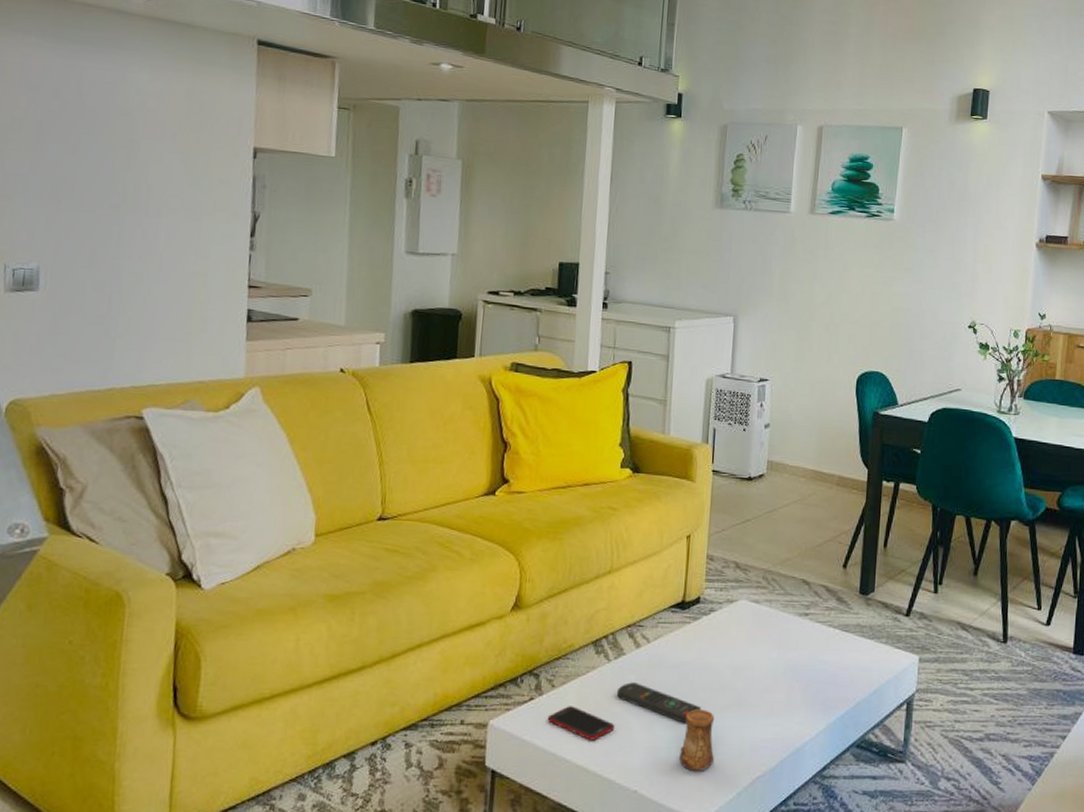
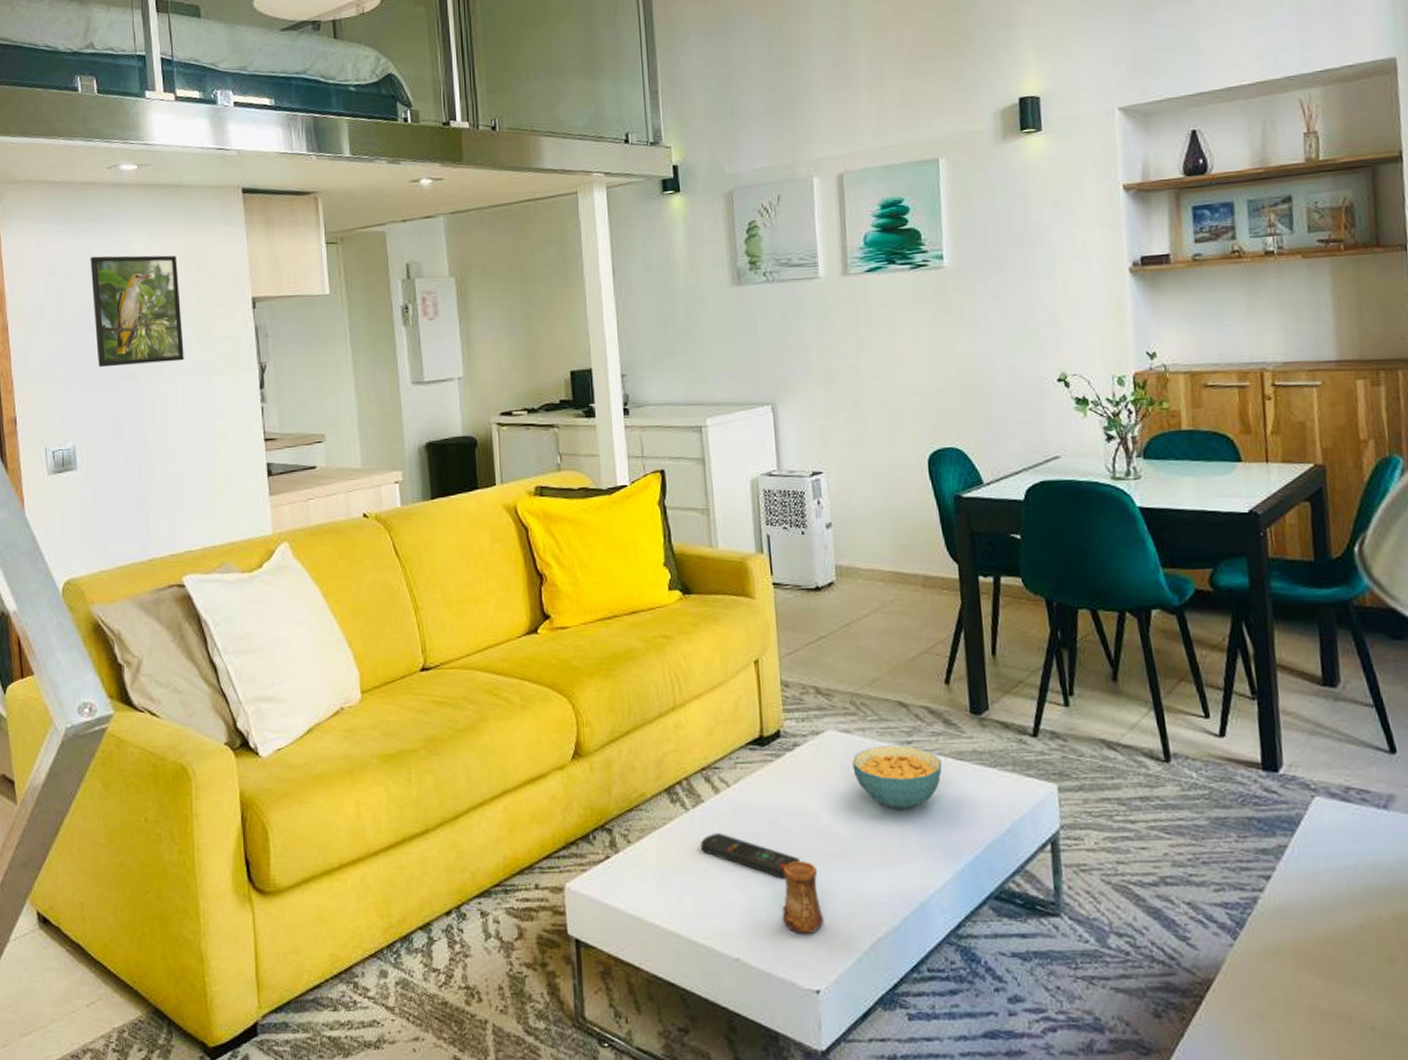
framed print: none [76,79,179,198] -> present [90,255,184,368]
cell phone: present [547,706,615,741] -> none [627,863,704,902]
cereal bowl: none [757,616,831,671] -> present [852,745,942,810]

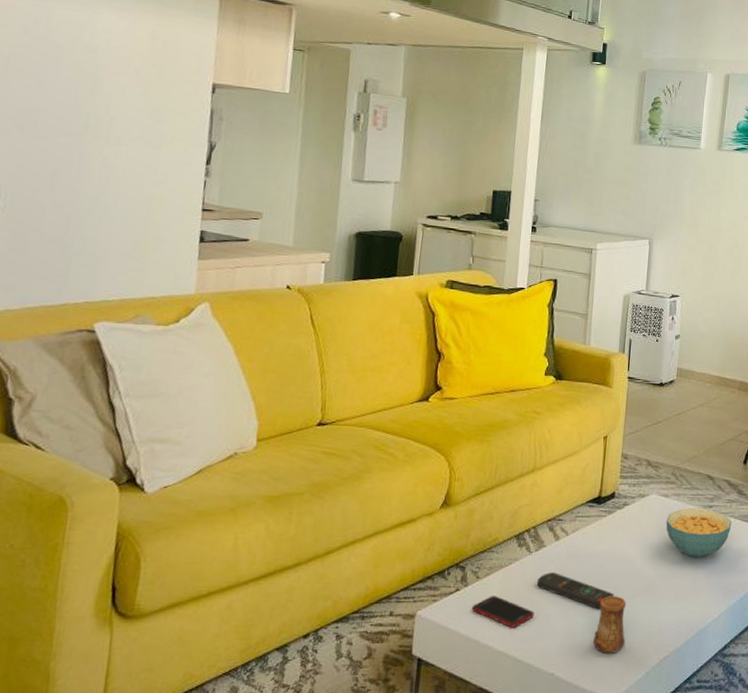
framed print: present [90,255,184,368] -> none [40,18,143,129]
cell phone: none [627,863,704,902] -> present [471,596,535,628]

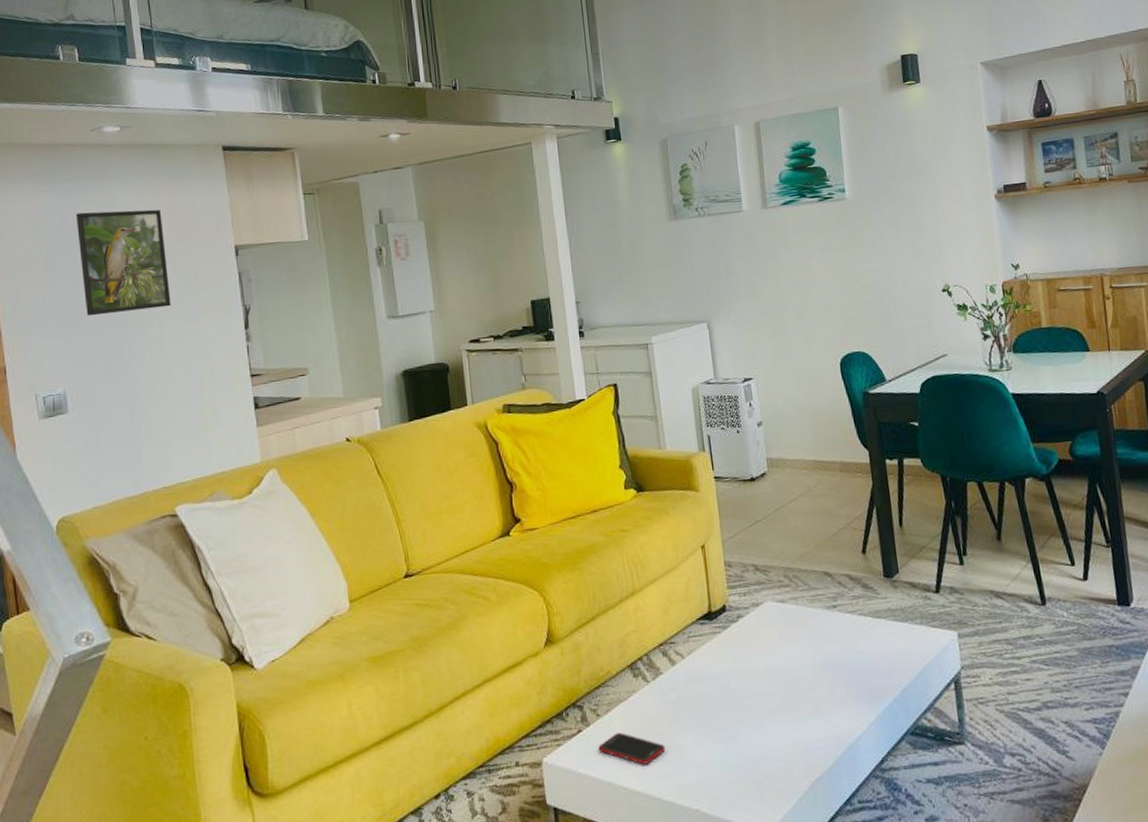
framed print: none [40,18,143,129] -> present [76,209,171,316]
remote control: present [537,572,614,609] -> none [661,700,747,735]
cup: present [593,596,627,653] -> none [733,717,769,782]
cereal bowl: present [666,508,732,558] -> none [788,609,863,666]

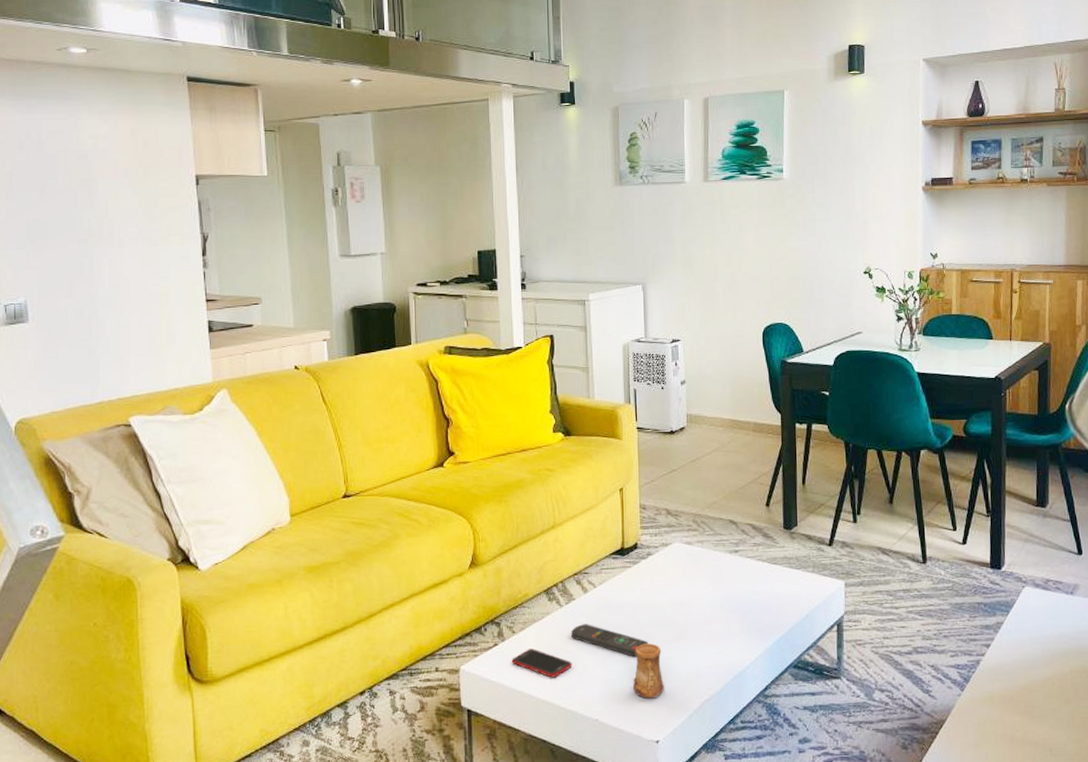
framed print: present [76,209,171,316] -> none [40,130,131,232]
remote control: none [661,700,747,735] -> present [571,624,648,657]
cup: none [733,717,769,782] -> present [633,643,664,699]

